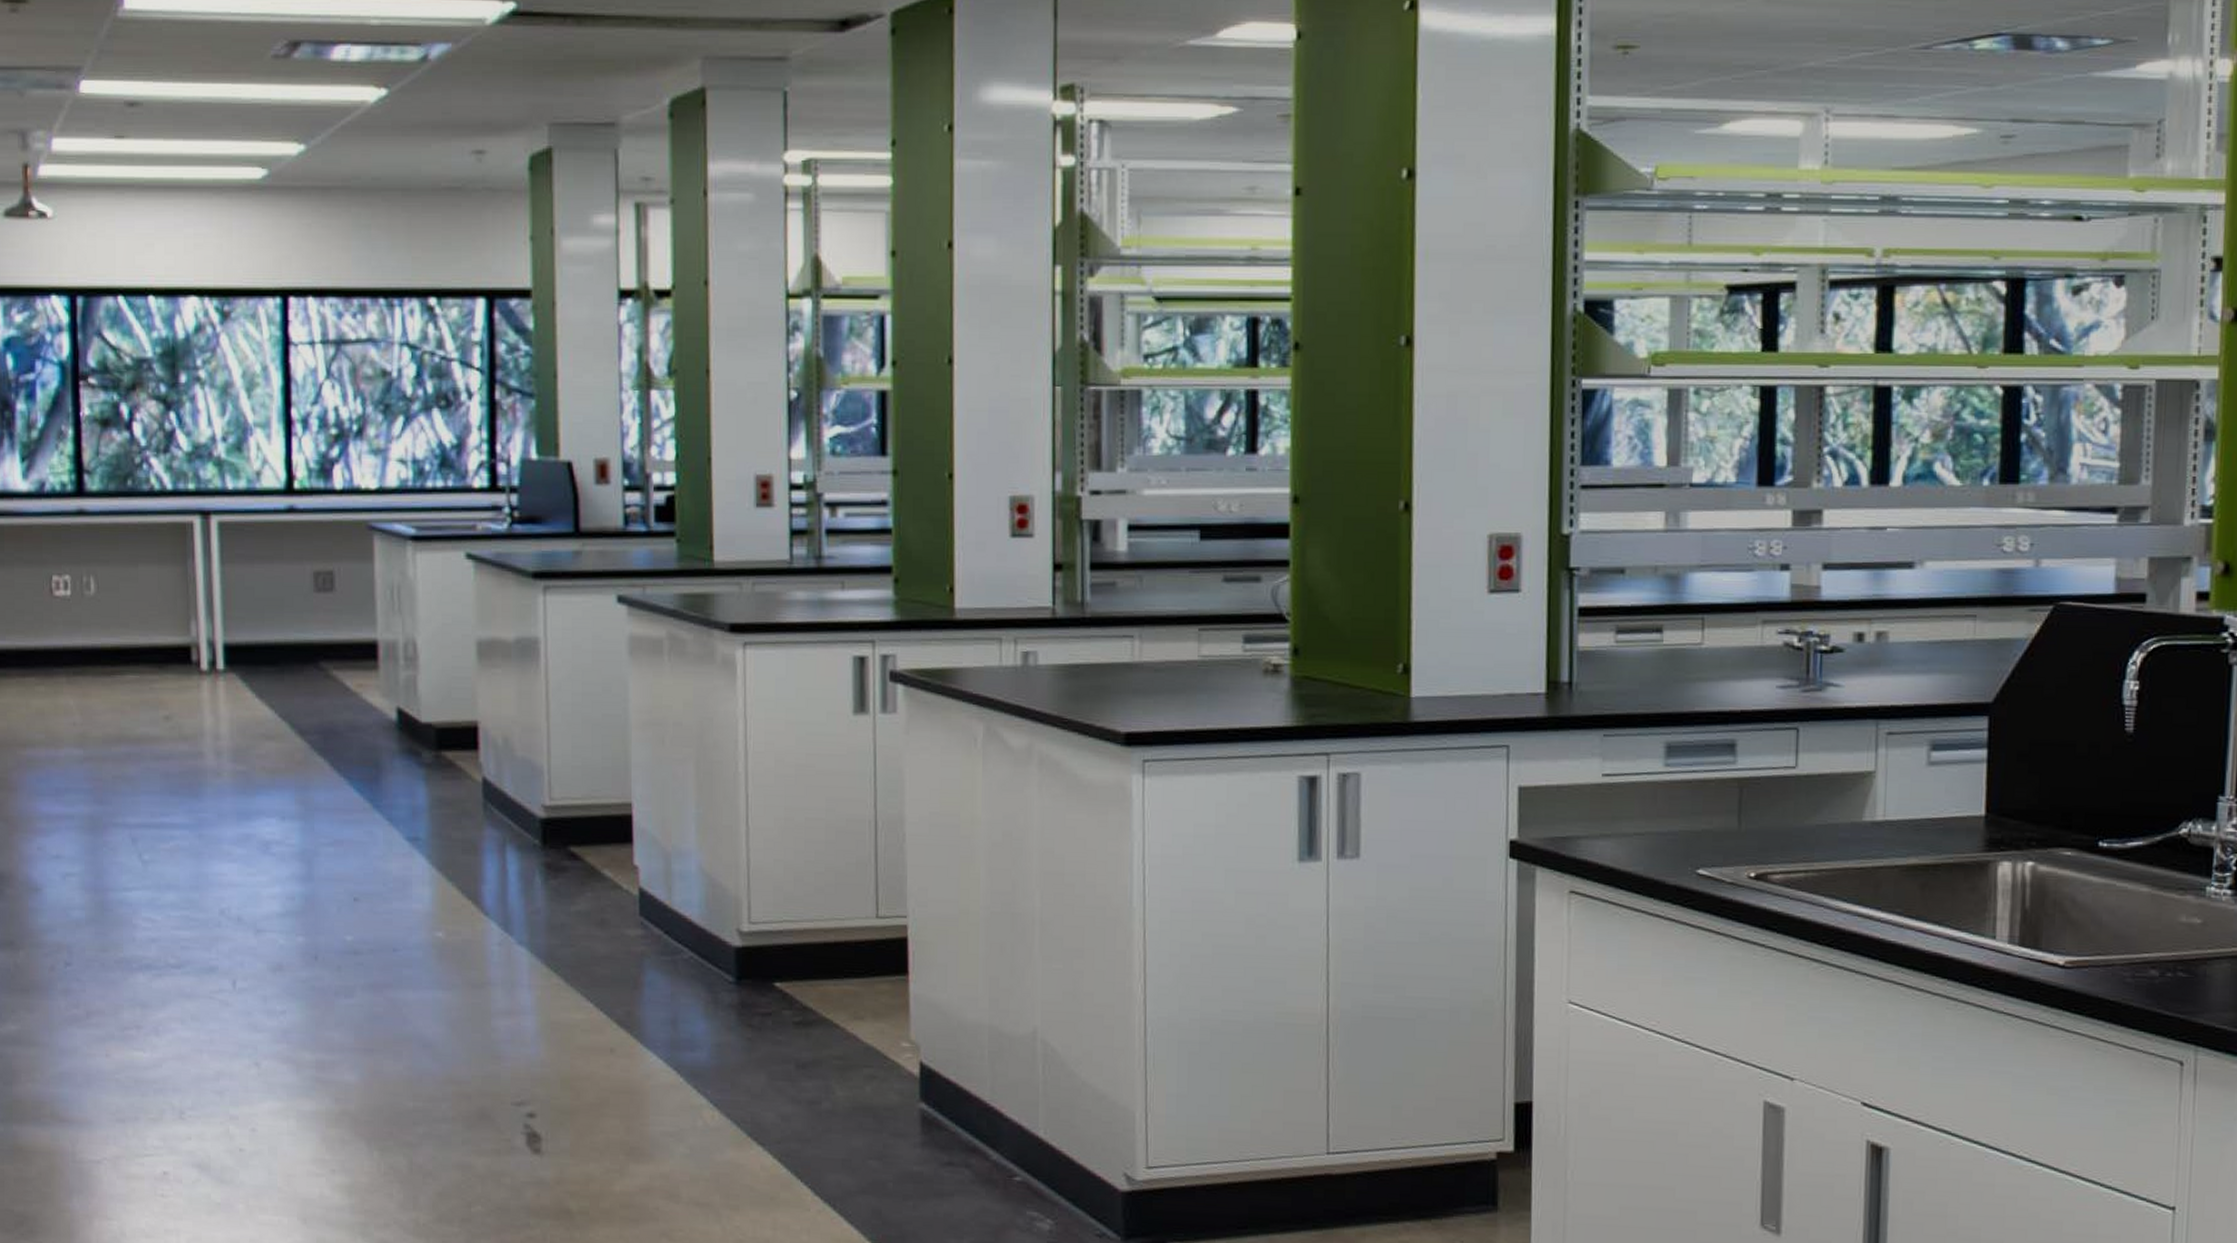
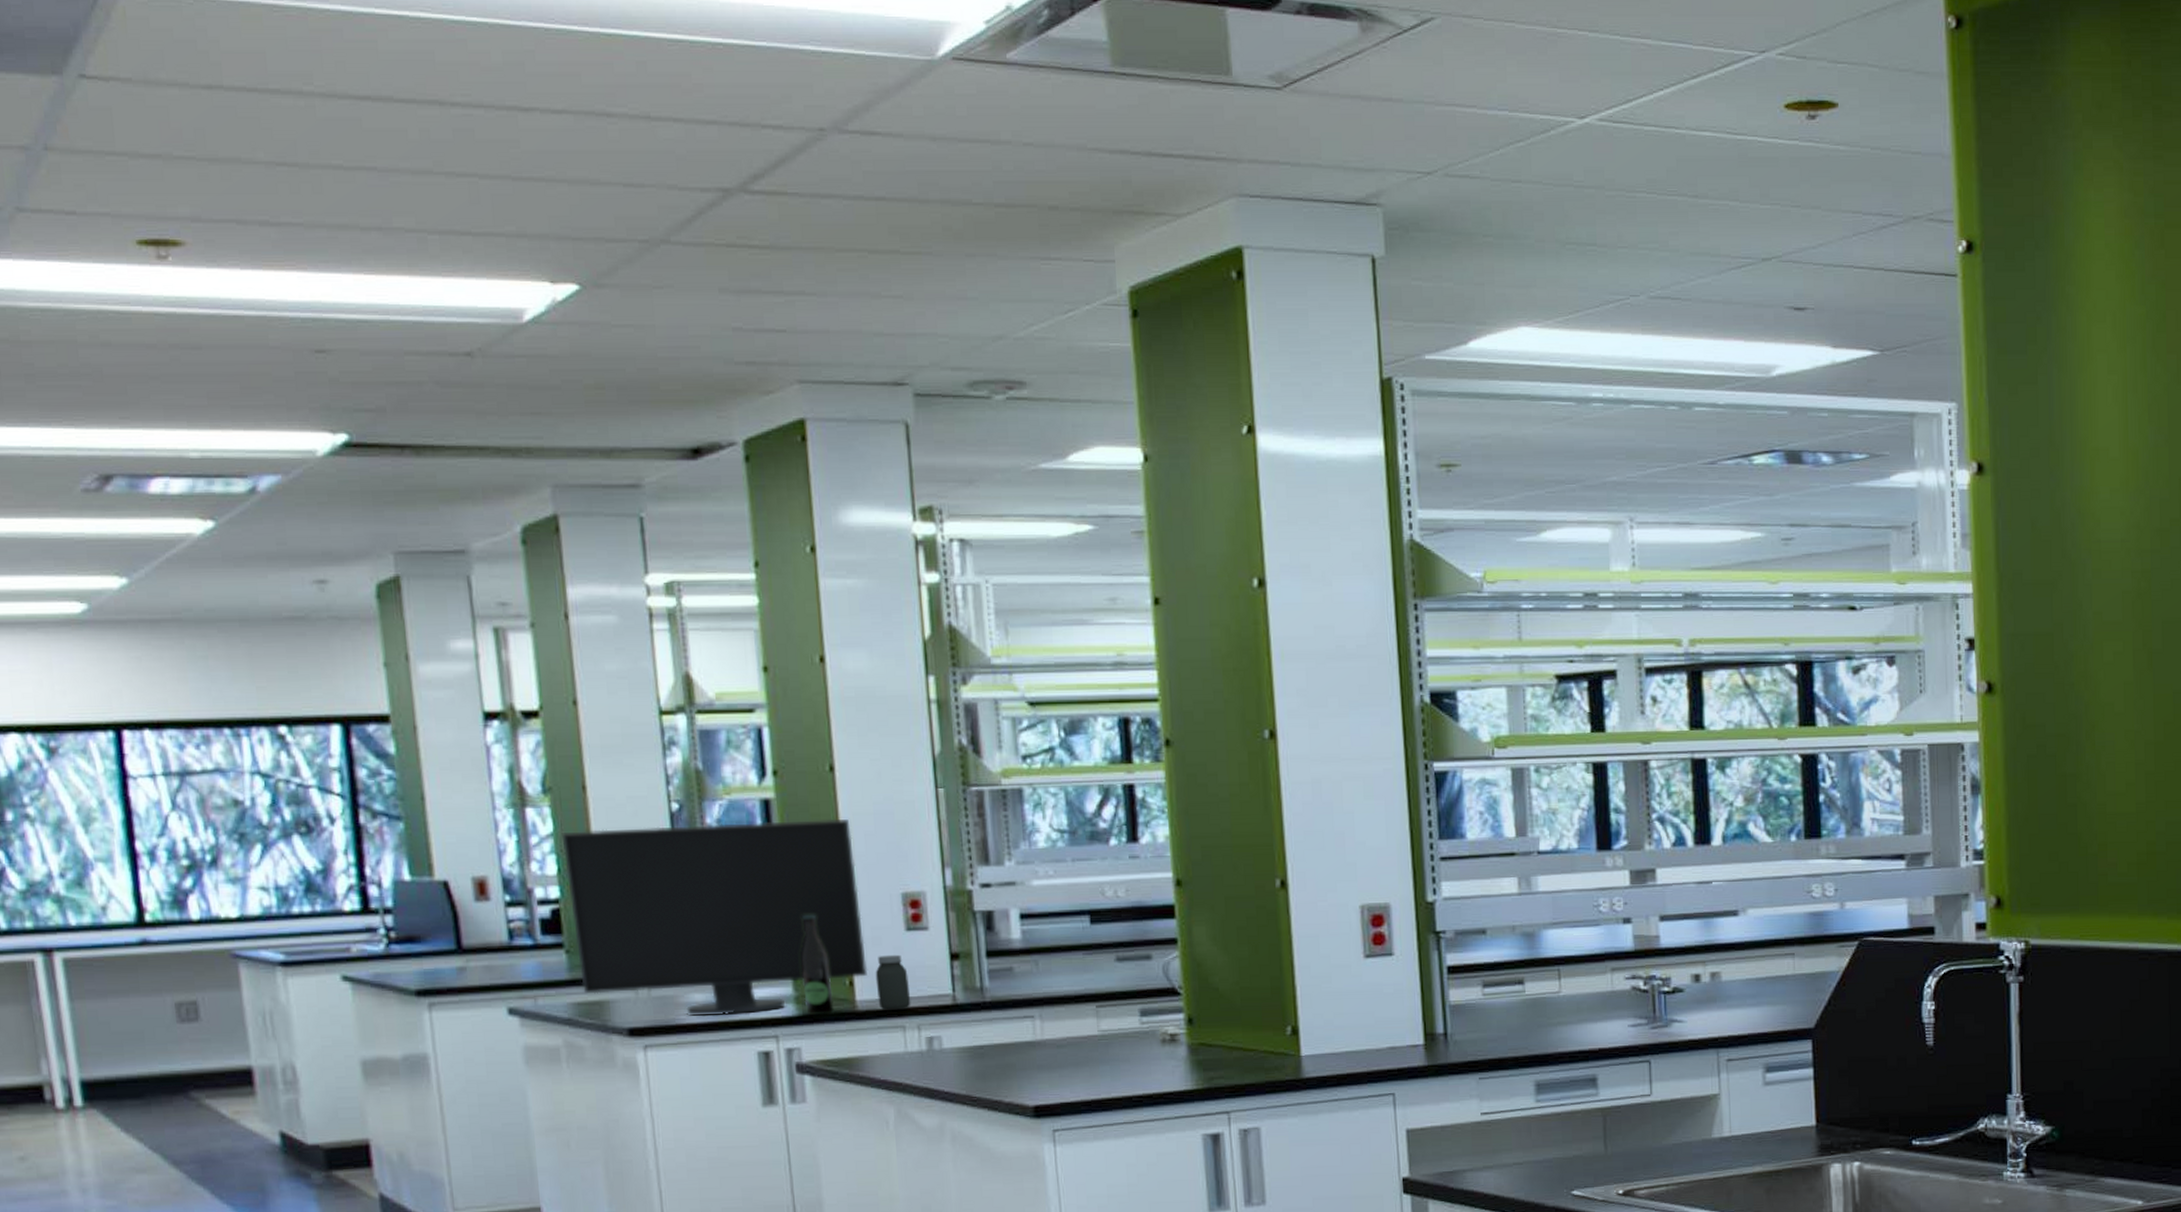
computer monitor: none [682,414,970,616] -> present [561,818,868,1016]
bottle: none [903,514,932,621] -> present [800,914,834,1015]
jar: none [976,561,1010,622] -> present [875,954,911,1011]

